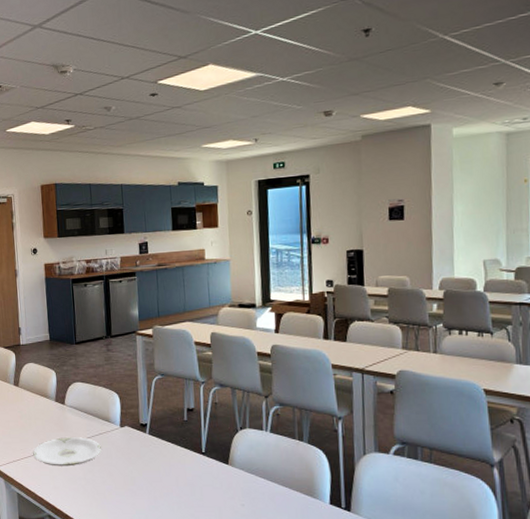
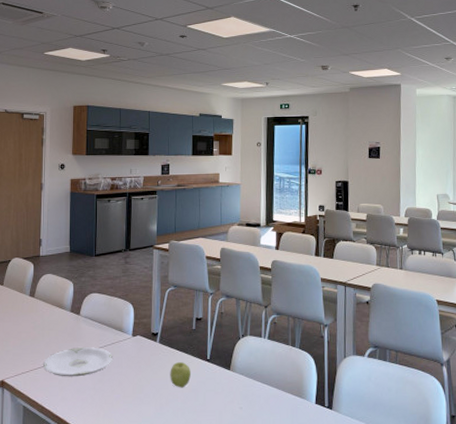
apple: none [162,455,186,482] -> present [170,362,192,388]

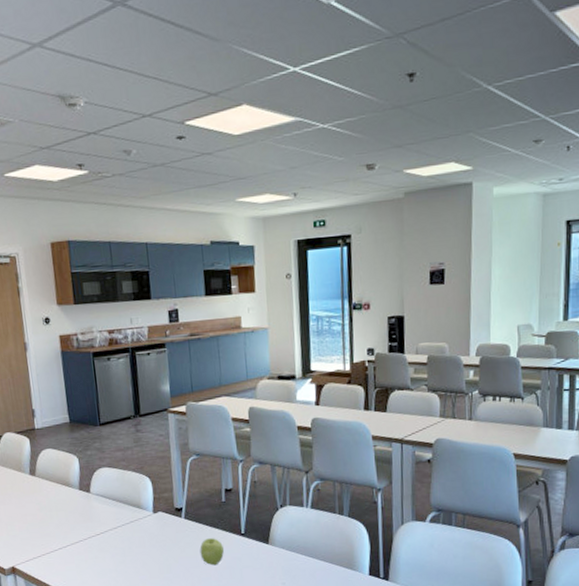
plate: present [42,347,114,377] -> none [55,527,134,560]

